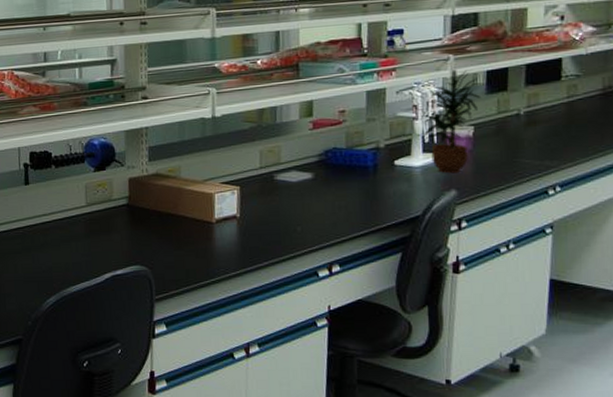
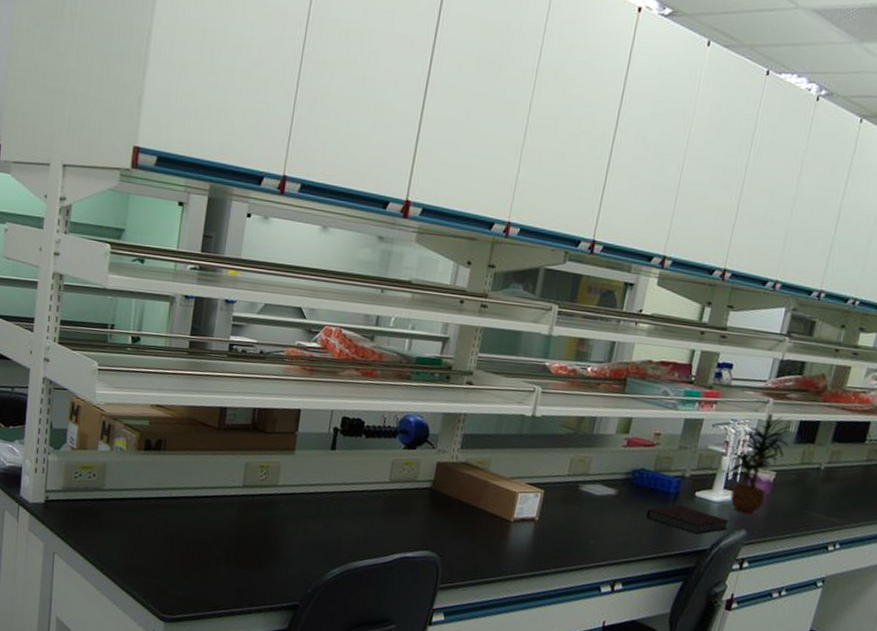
notebook: none [348,177,436,203] -> present [645,505,729,535]

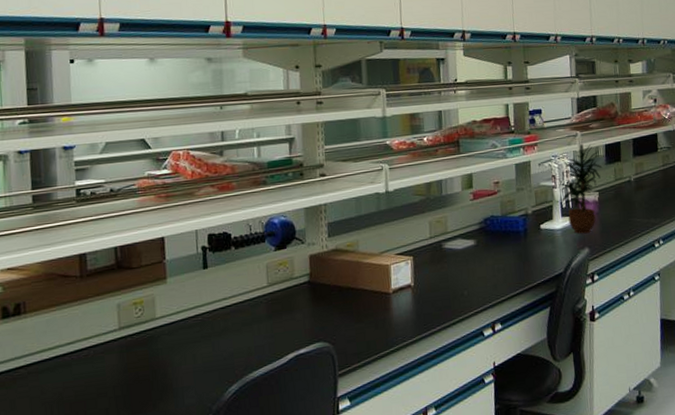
notebook: present [645,505,729,535] -> none [504,240,574,262]

